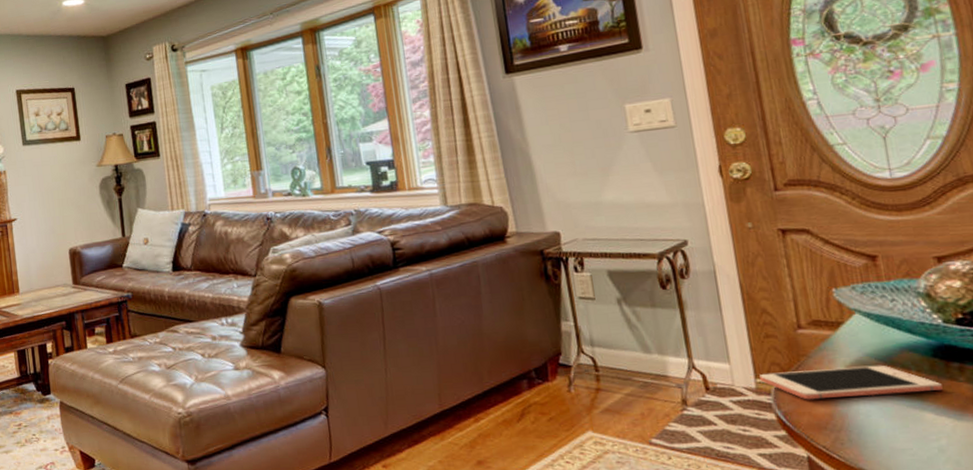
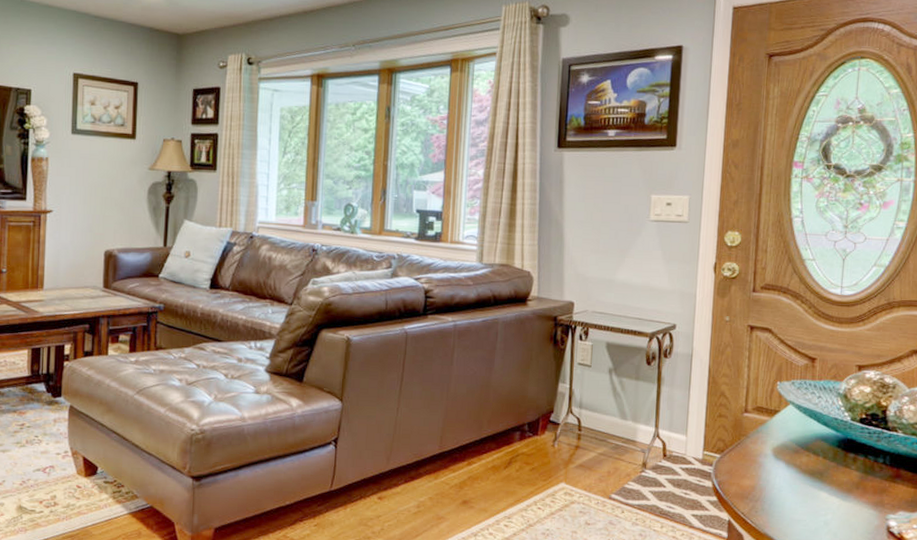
cell phone: present [759,365,943,400] -> none [707,447,838,475]

